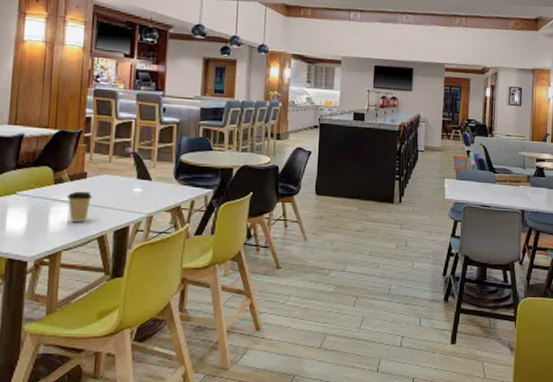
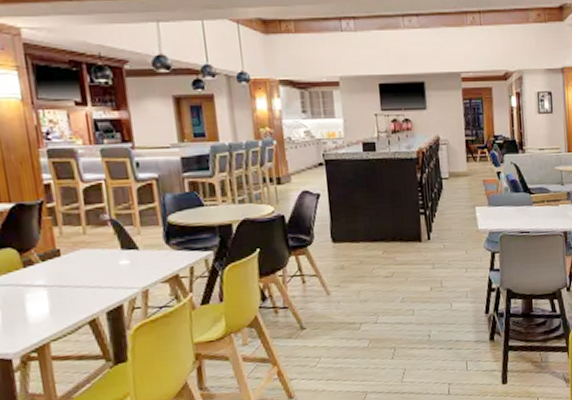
coffee cup: present [67,191,93,222] -> none [42,271,73,308]

